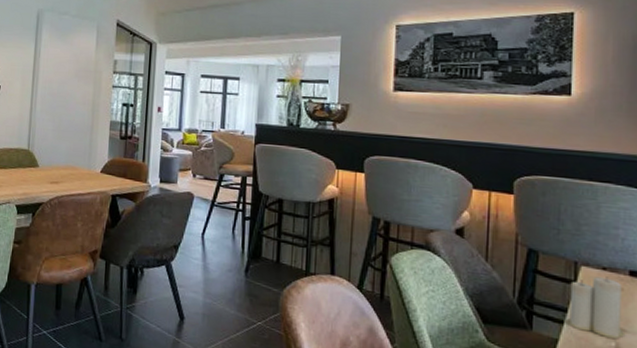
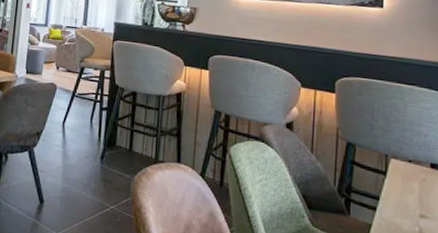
candle: present [564,276,626,340] -> none [376,168,428,225]

